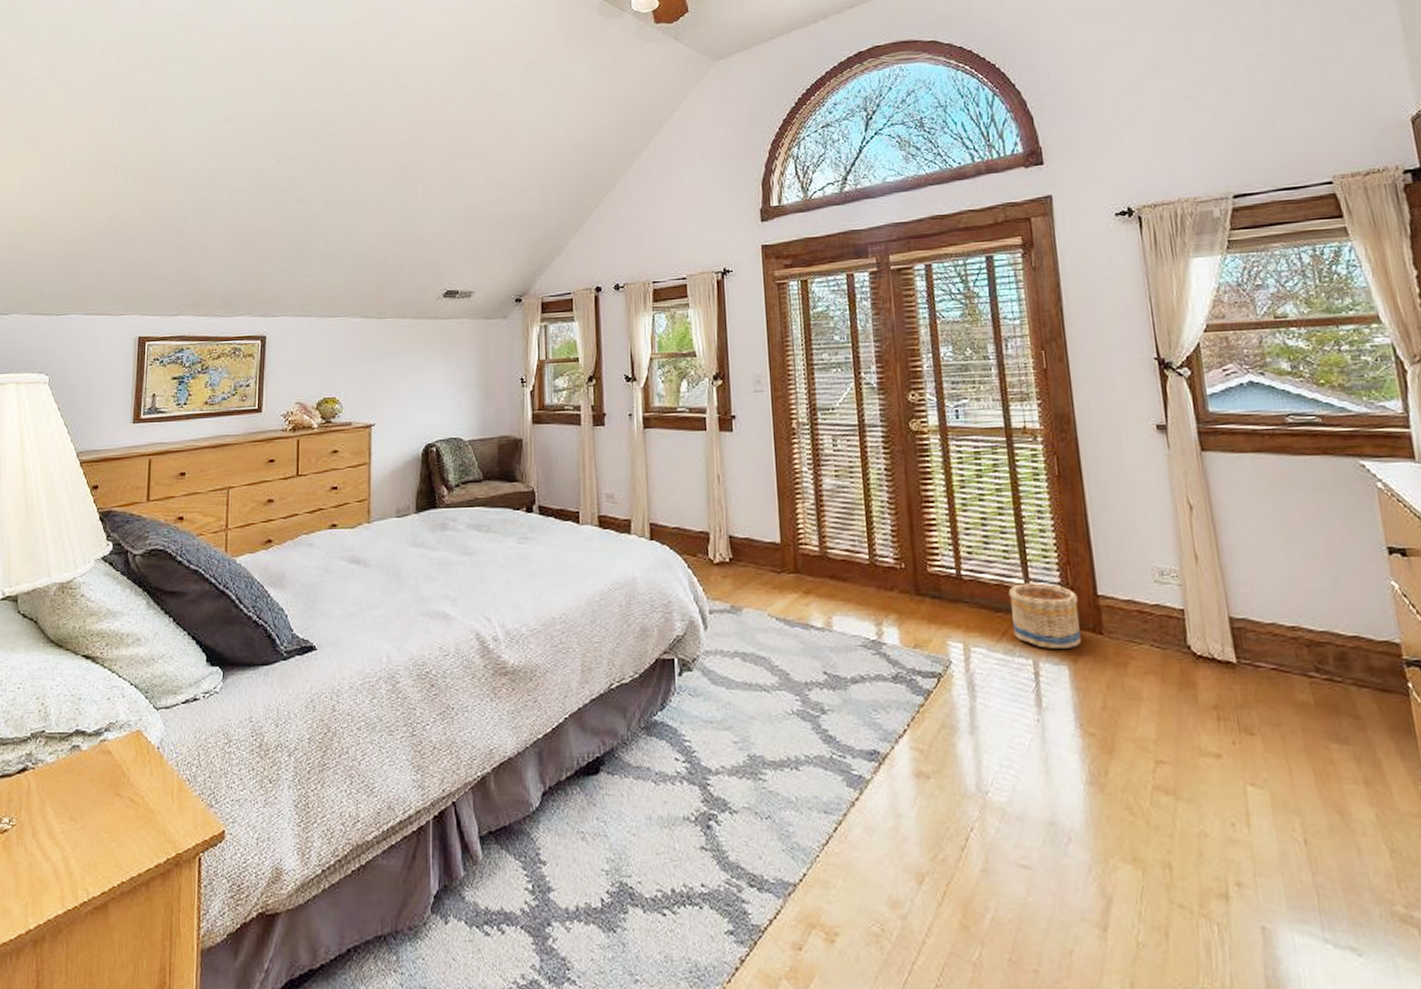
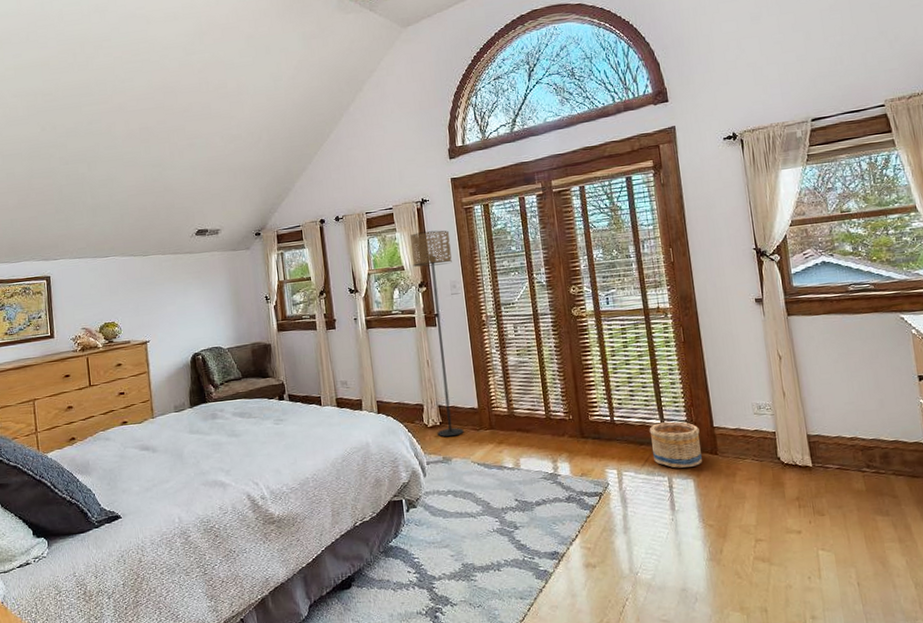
floor lamp: none [706,309,760,579] -> present [410,230,464,437]

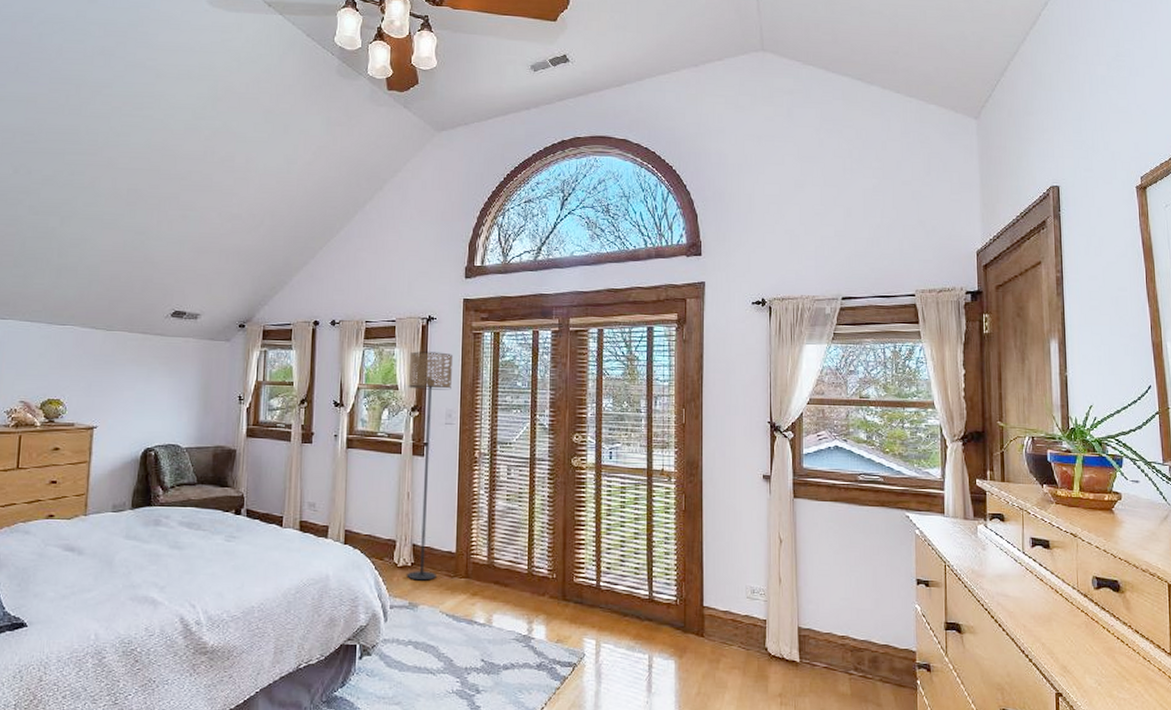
basket: present [649,421,702,468] -> none [635,594,688,647]

